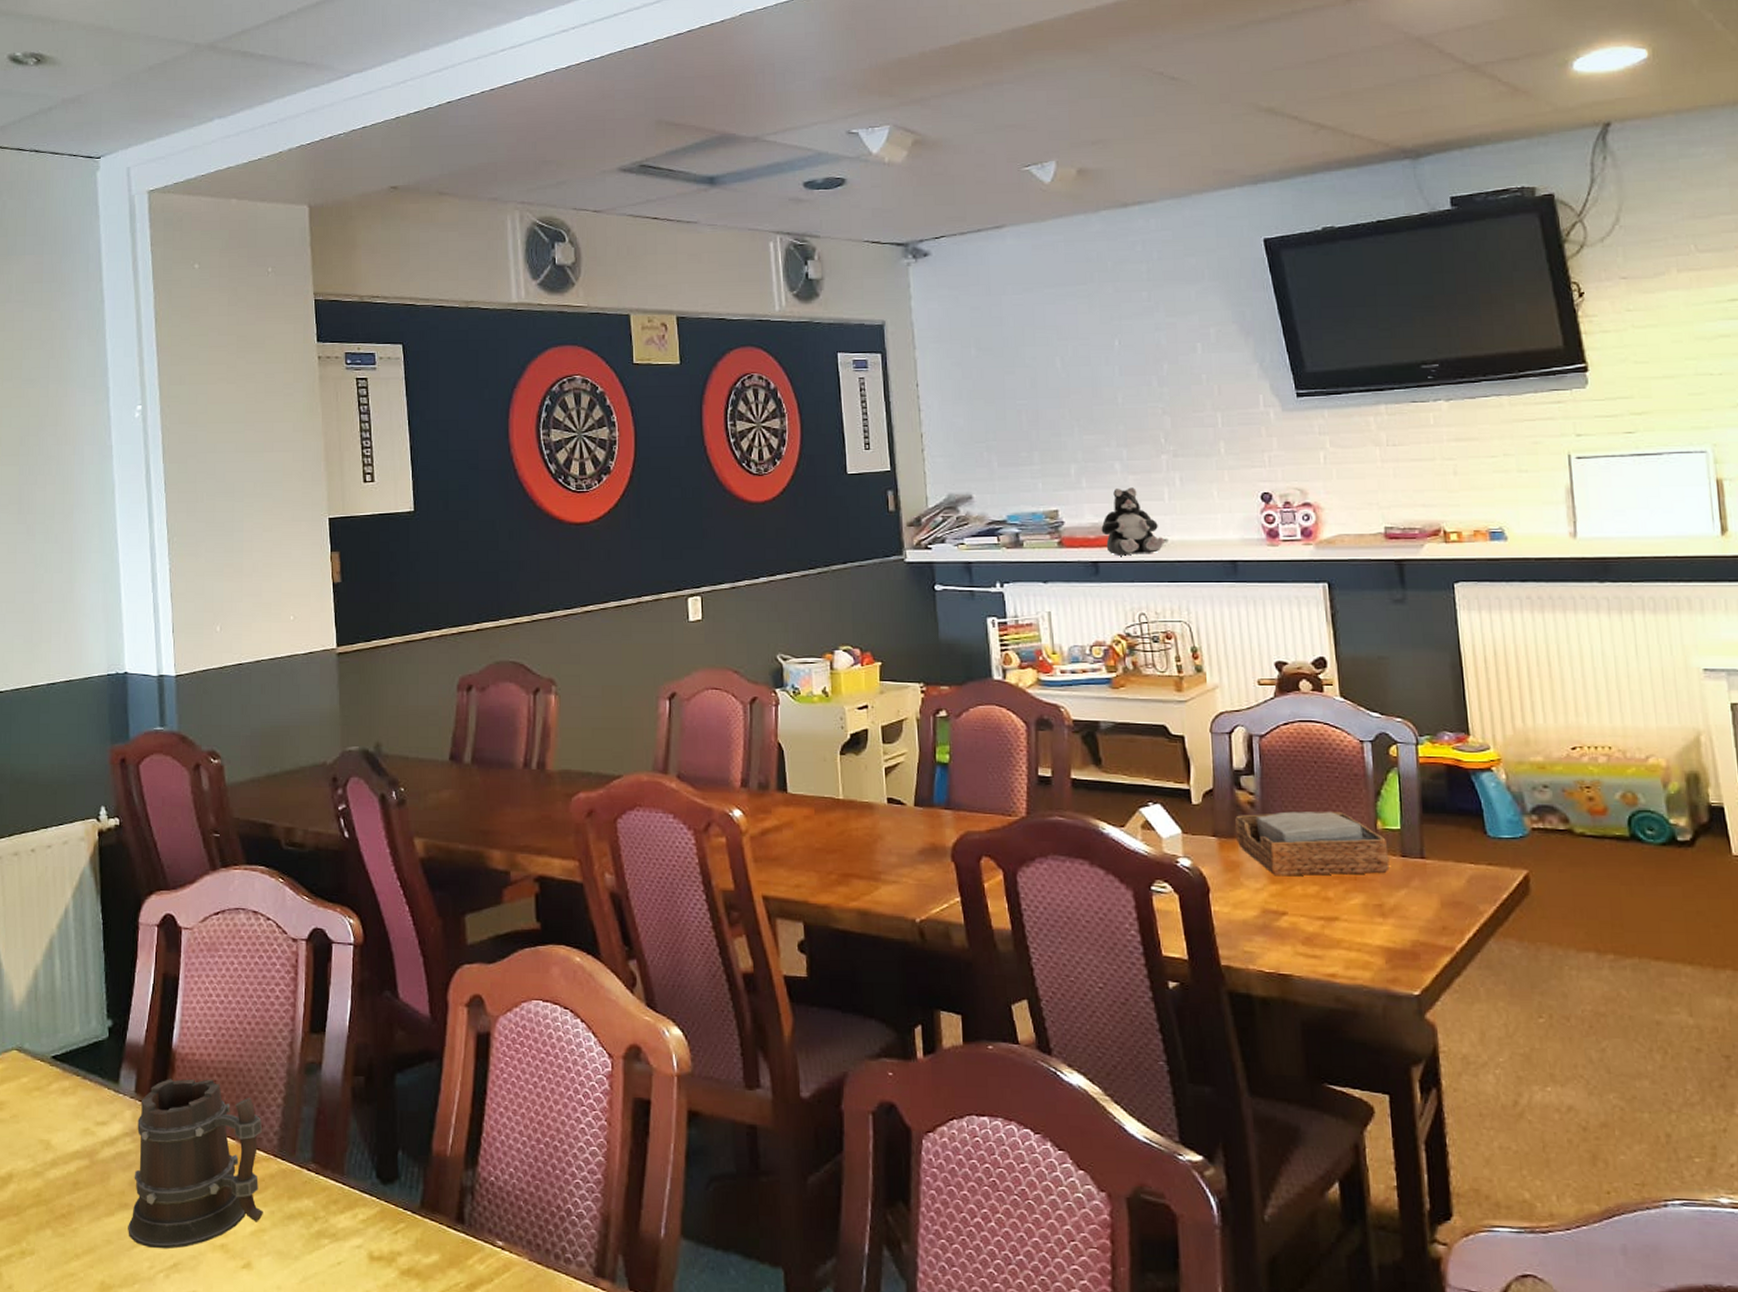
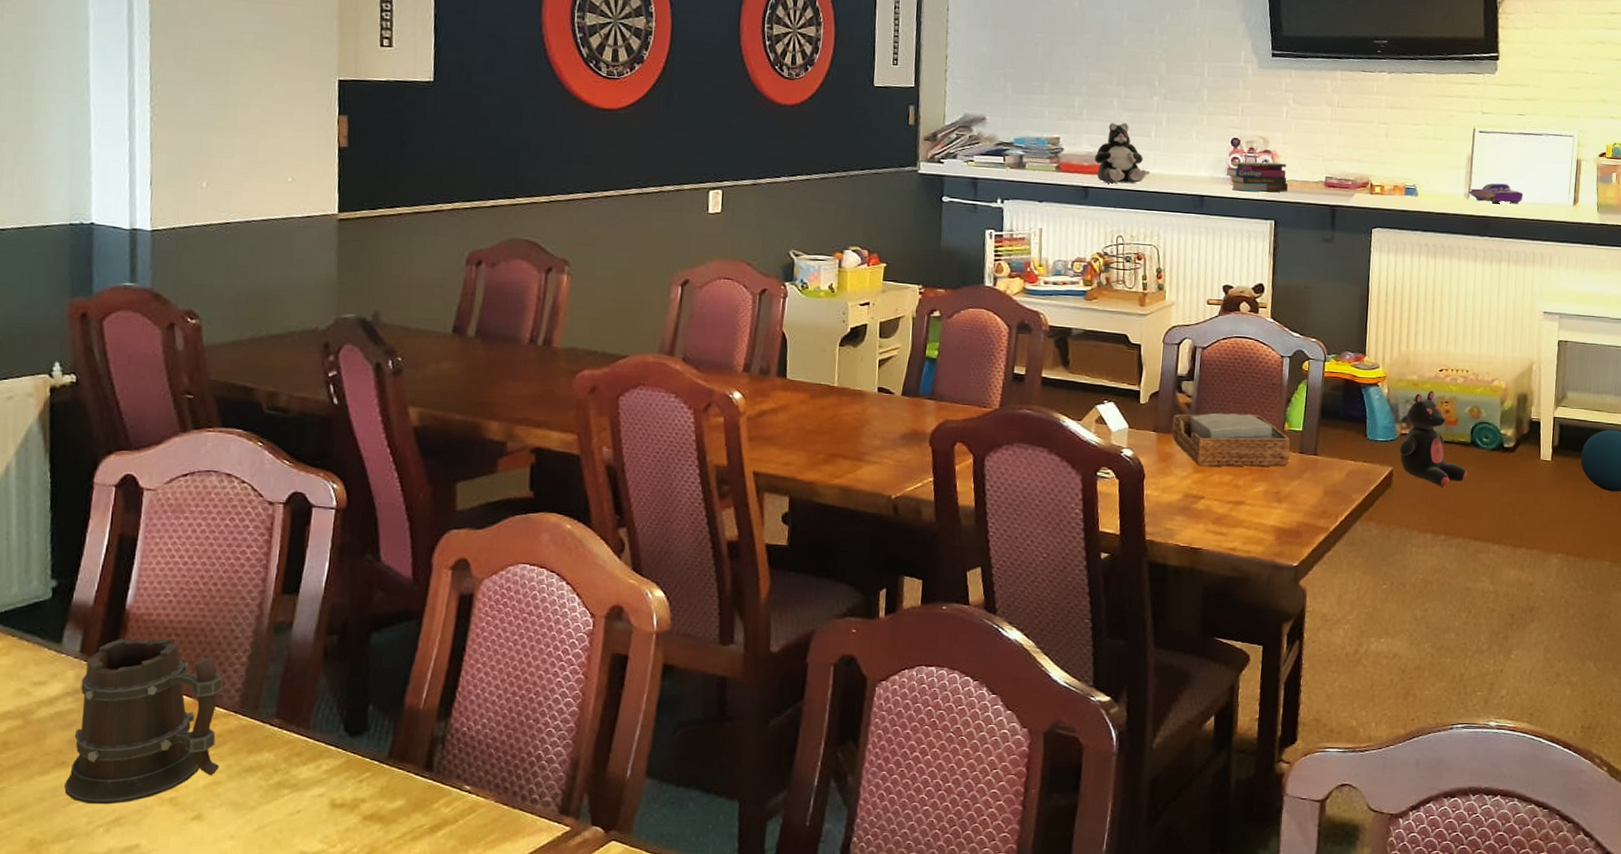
books: none [1259,515,1340,552] -> present [1226,161,1288,192]
stuffed animal: none [1532,773,1632,893] -> present [1399,390,1467,486]
toy car: none [1573,516,1650,542] -> present [1468,183,1524,204]

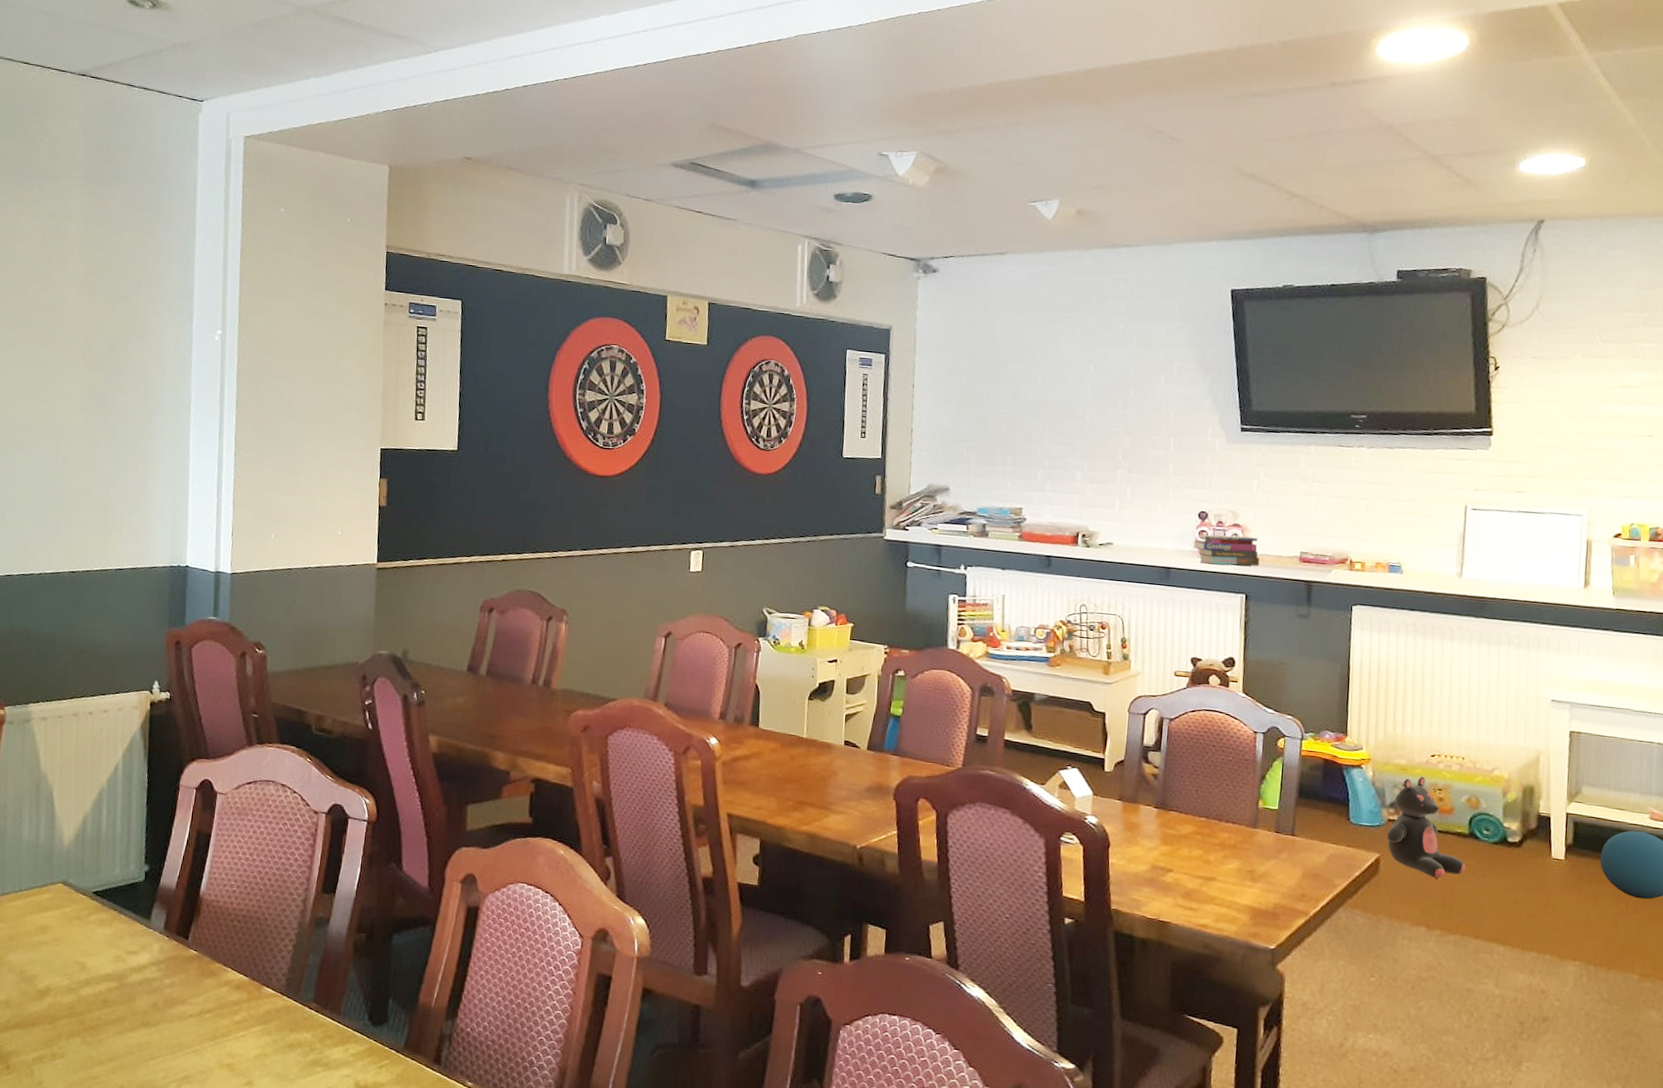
beer mug: present [64,639,223,805] -> none [147,920,273,1064]
plush toy: present [1094,123,1147,184] -> none [1057,495,1111,555]
napkin holder: present [1172,412,1291,467] -> none [1138,784,1265,846]
toy car: present [1468,183,1524,204] -> none [1460,562,1525,586]

